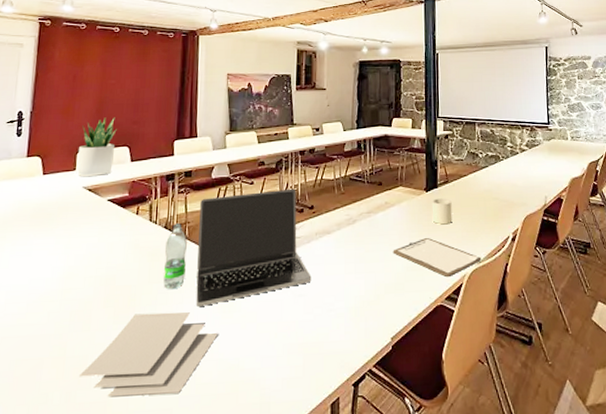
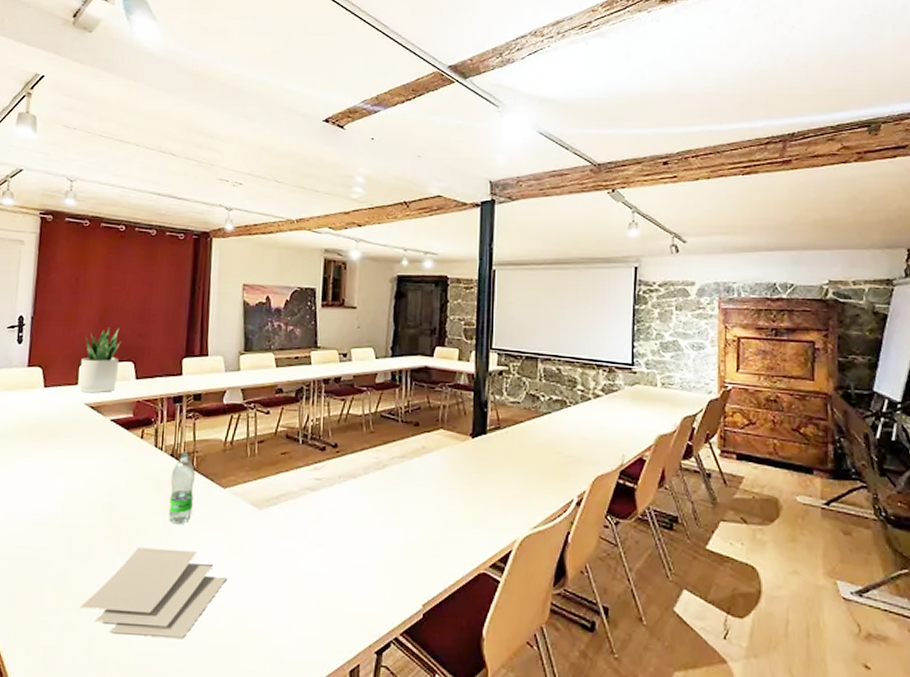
laptop: present [196,188,312,308] -> none [203,422,333,548]
clipboard: present [393,238,480,277] -> none [428,493,535,540]
cup: present [431,198,452,225] -> none [478,447,503,479]

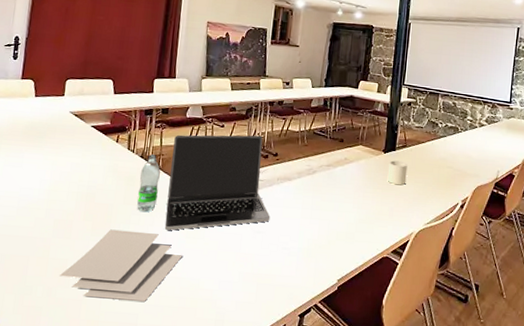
planter: present [79,327,121,393] -> none [66,50,103,104]
laptop: none [203,422,333,548] -> present [164,135,270,231]
cup: none [478,447,503,479] -> present [387,160,408,185]

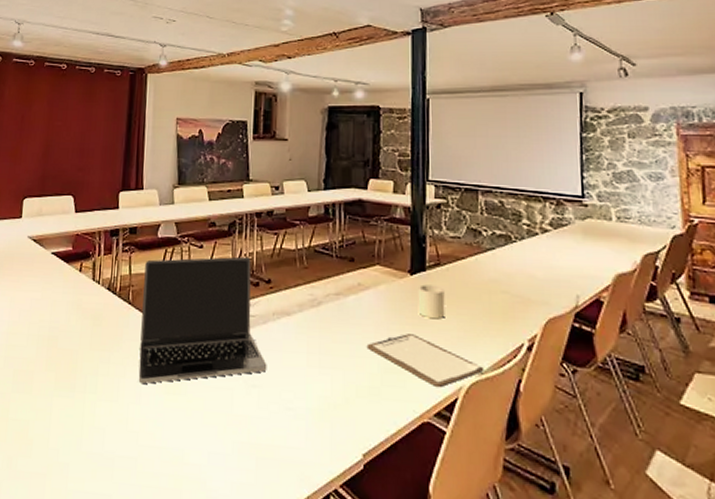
papers: present [60,229,183,301] -> none [21,382,161,478]
bottle: present [136,154,160,213] -> none [104,286,131,360]
clipboard: none [347,195,429,232] -> present [366,334,483,387]

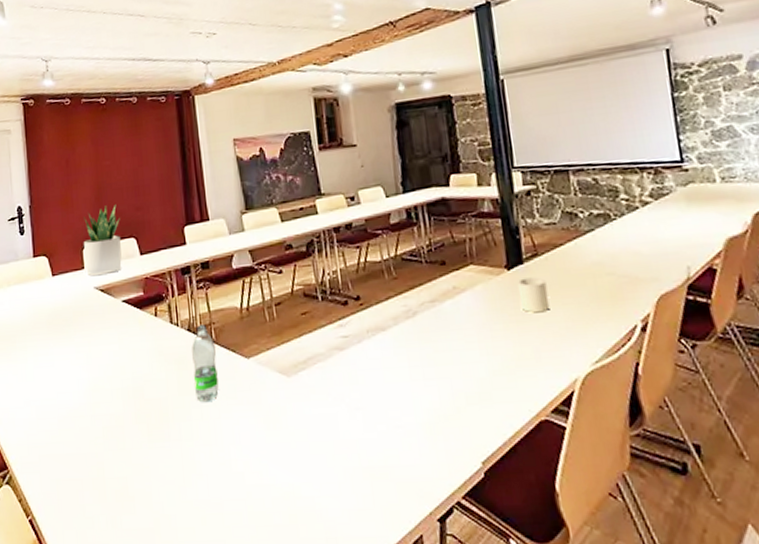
planter: none [23,162,62,227] -> present [84,204,122,277]
bottle: none [104,286,131,360] -> present [191,325,219,403]
laptop: present [138,256,267,385] -> none [224,275,369,424]
clipboard: present [366,334,483,387] -> none [470,331,597,382]

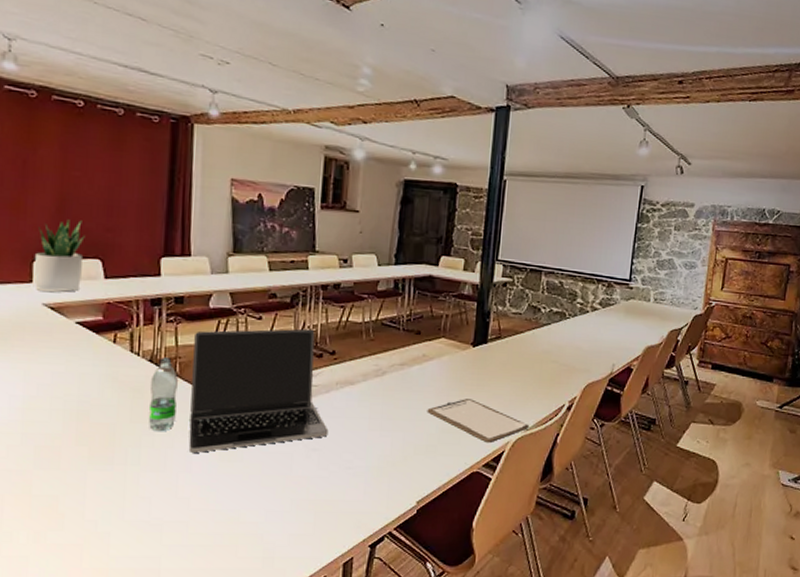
laptop: none [224,275,369,424] -> present [188,328,329,454]
clipboard: none [470,331,597,382] -> present [427,399,528,442]
cup: present [517,277,550,313] -> none [477,355,503,386]

